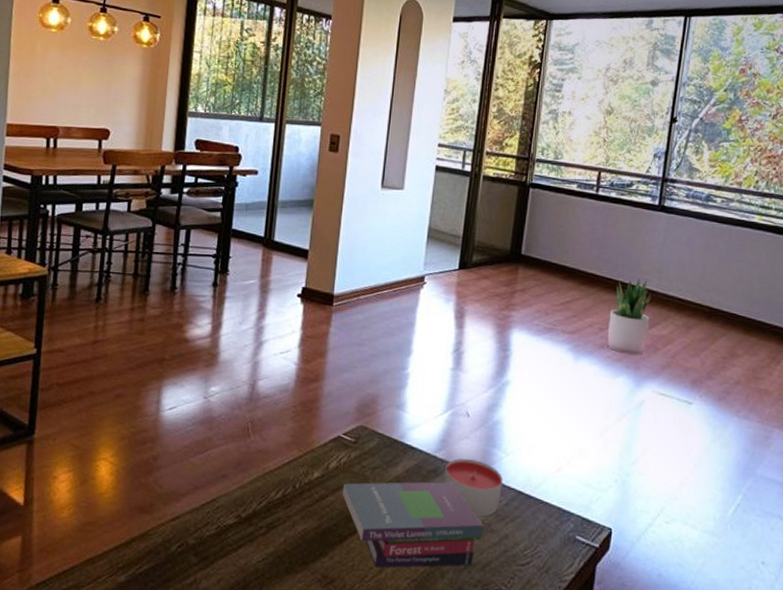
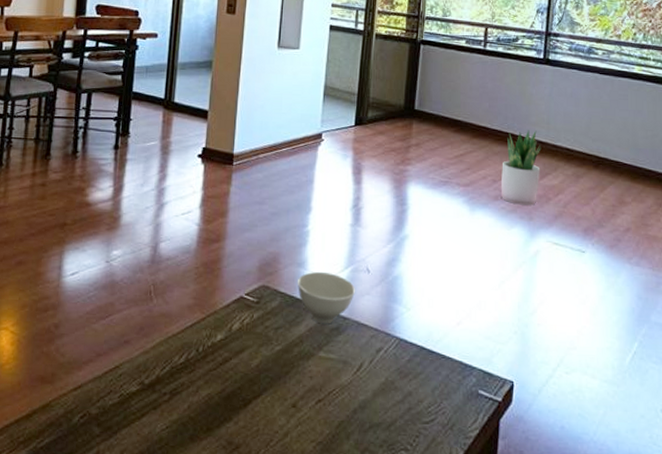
books: present [342,481,484,568] -> none [246,339,387,432]
bowl: none [395,414,455,466] -> present [297,271,356,324]
candle: present [443,458,502,517] -> none [346,315,404,374]

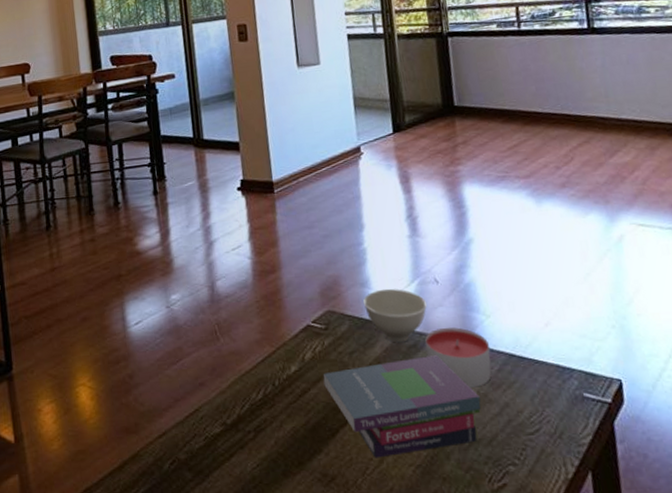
books: none [246,339,387,432] -> present [323,355,481,458]
candle: none [346,315,404,374] -> present [425,327,492,388]
planter: present [502,130,541,206] -> none [563,106,610,190]

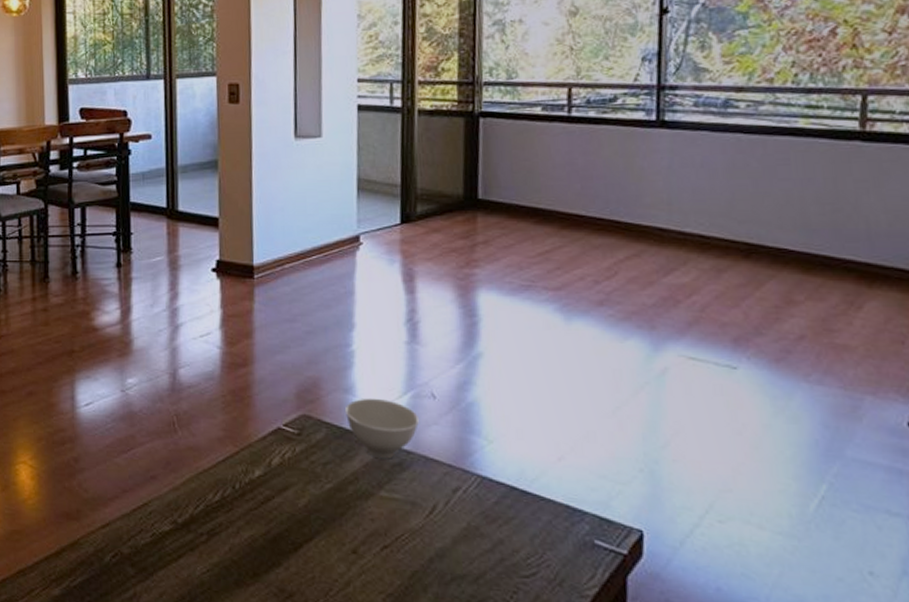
books: present [323,355,481,458] -> none [290,477,471,581]
candle: present [425,327,492,388] -> none [412,449,488,518]

